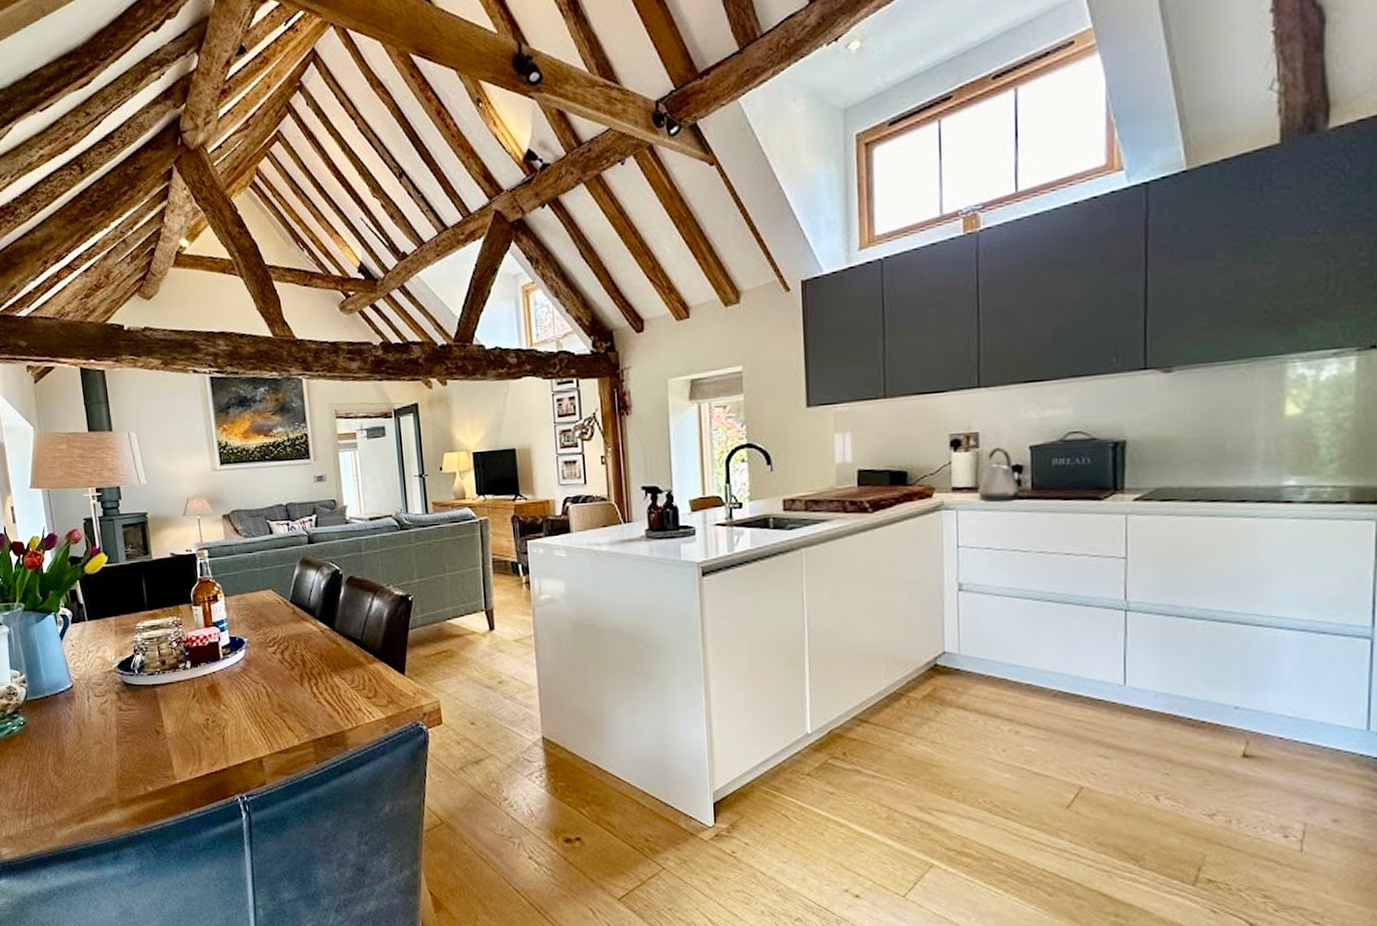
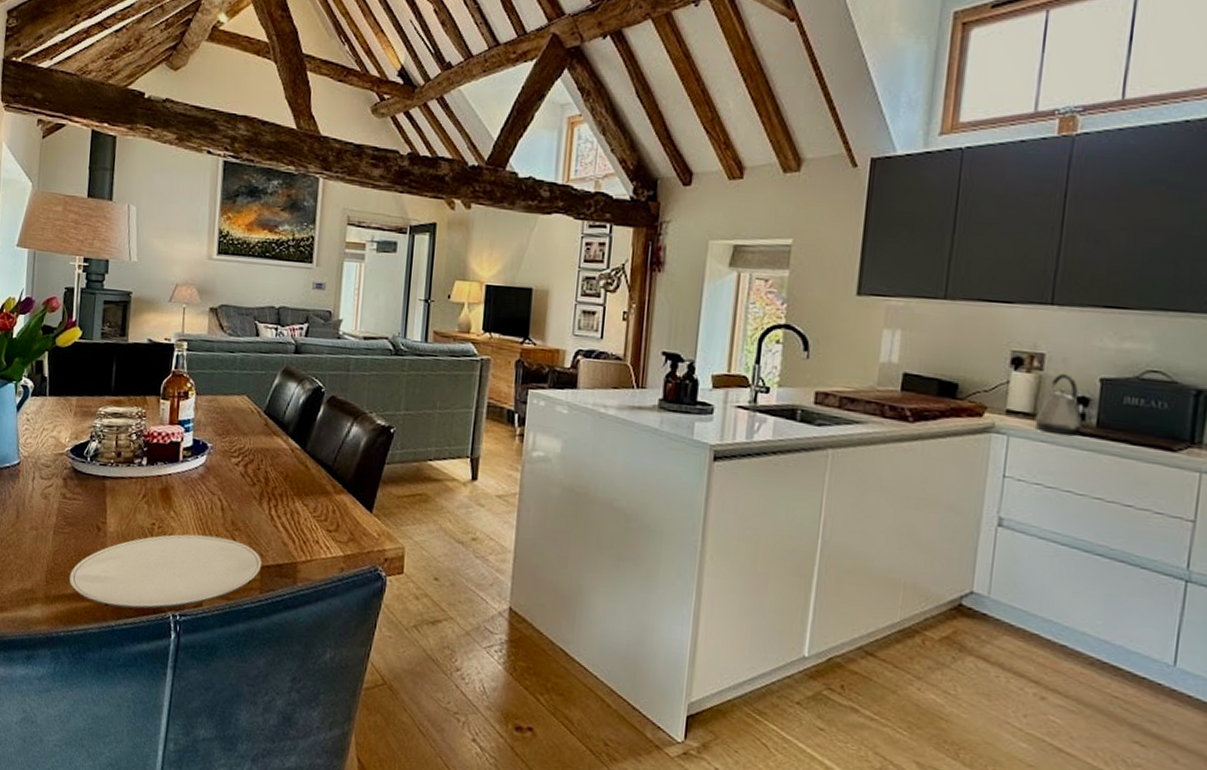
plate: none [139,720,313,800] -> present [69,534,262,609]

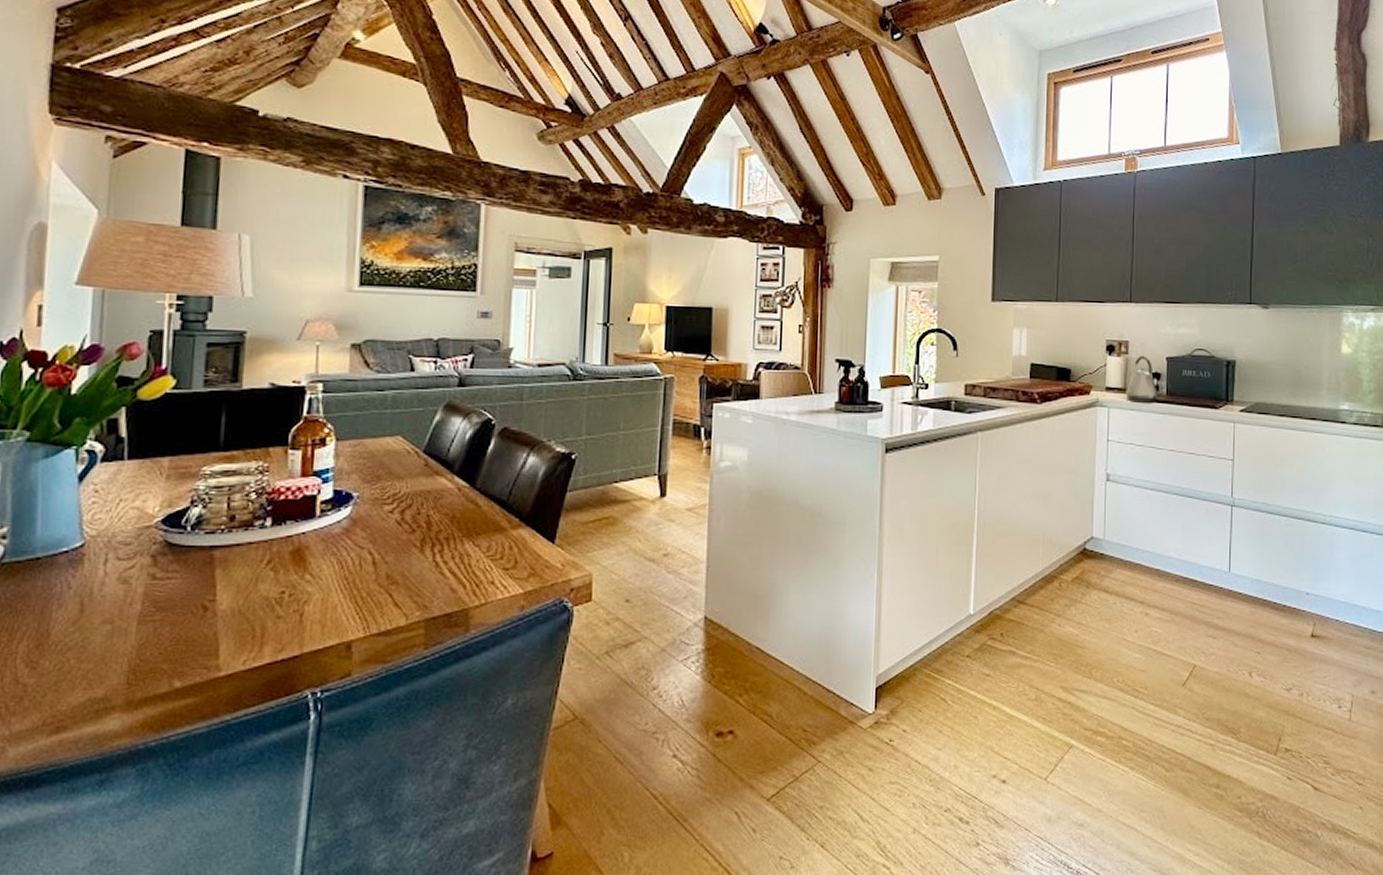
plate: present [69,534,262,609] -> none [163,595,425,698]

